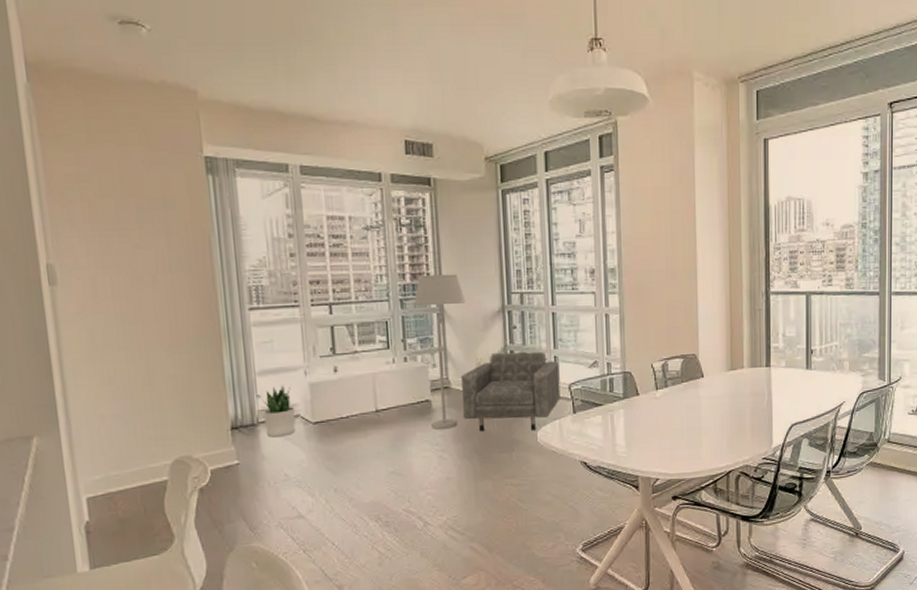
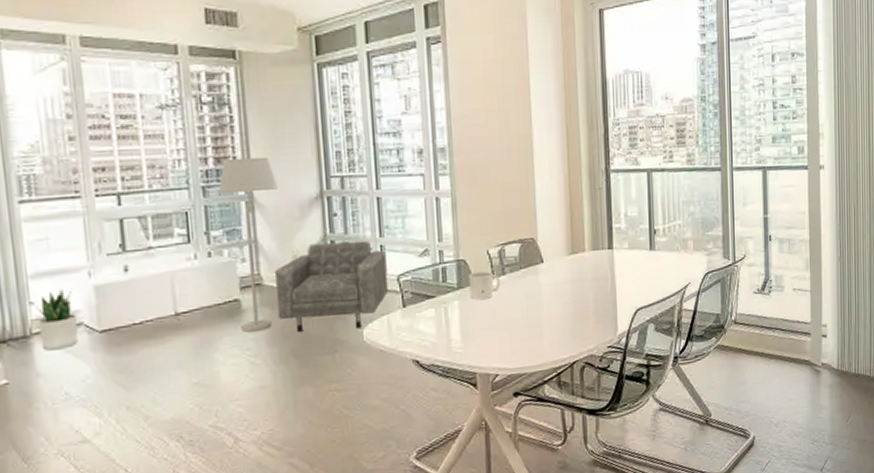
mug: none [633,383,663,410] -> present [468,271,501,301]

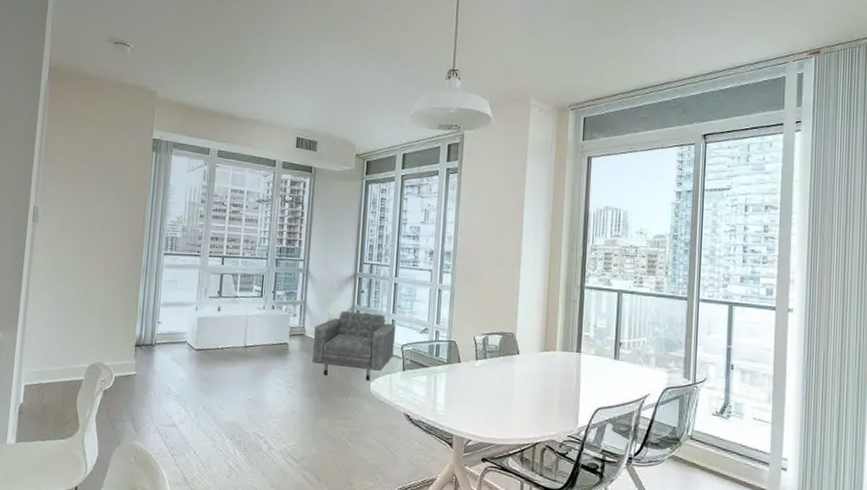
planter: present [37,288,78,351] -> none [160,316,184,358]
floor lamp: present [218,156,278,333] -> none [286,241,326,370]
mug: present [468,271,501,301] -> none [455,352,482,377]

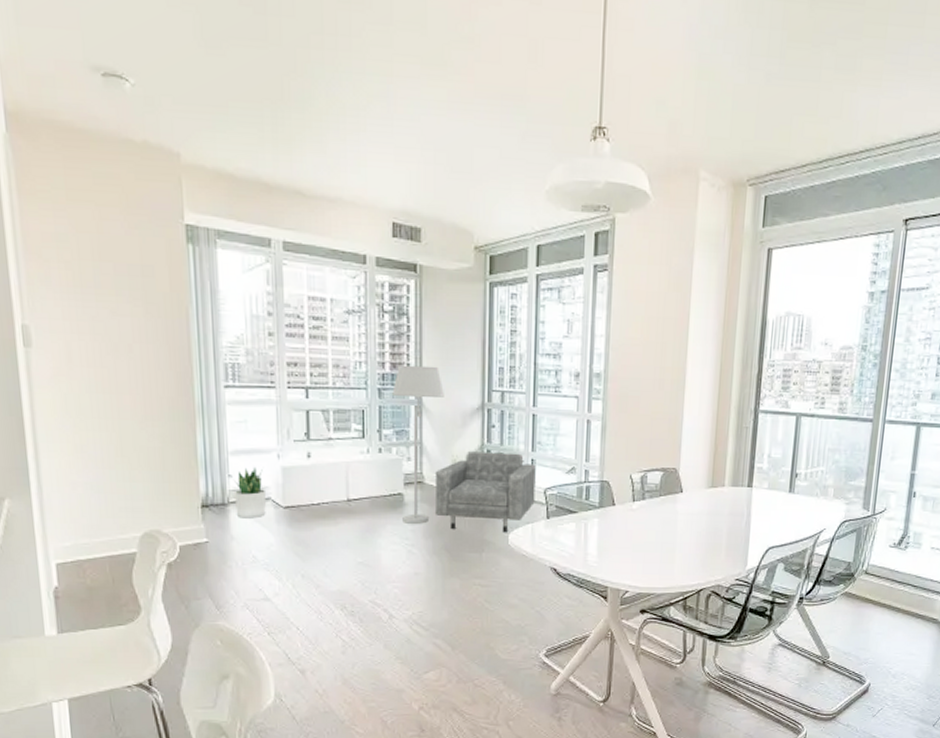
planter: none [160,316,184,358] -> present [234,466,266,519]
floor lamp: none [286,241,326,370] -> present [392,364,444,525]

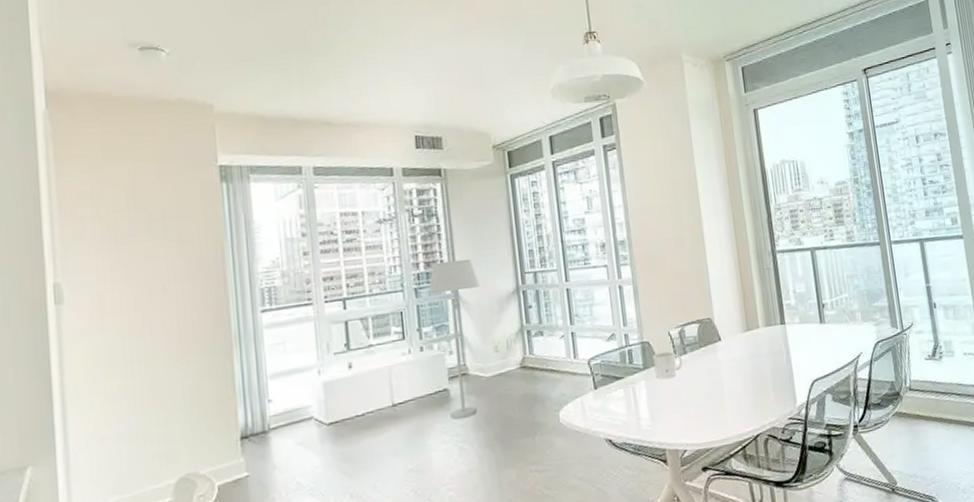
planter: present [234,466,266,519] -> none [275,386,309,445]
armchair: present [434,451,536,533] -> none [478,328,581,417]
mug: none [609,494,640,521] -> present [652,351,683,380]

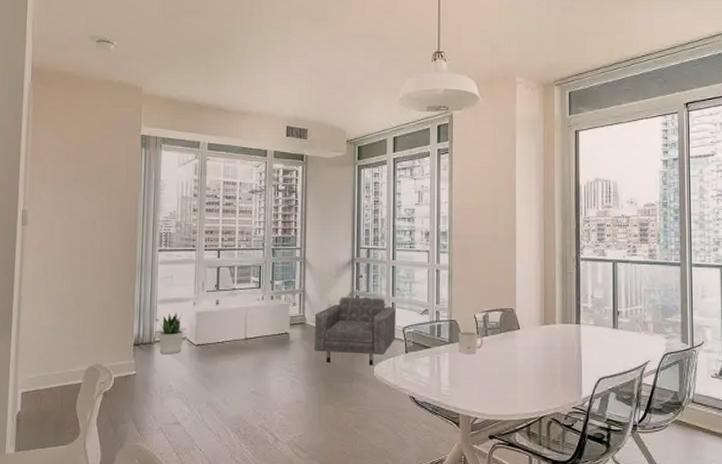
planter: none [275,386,309,445] -> present [159,312,183,355]
floor lamp: present [428,258,479,420] -> none [283,230,323,359]
armchair: none [478,328,581,417] -> present [314,297,396,366]

